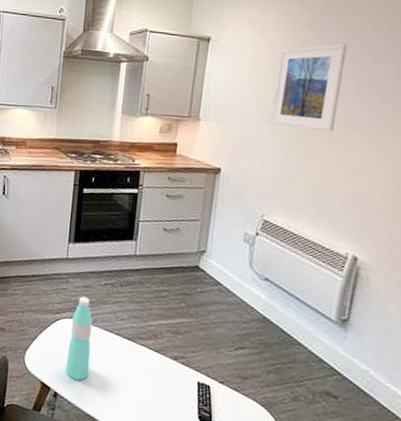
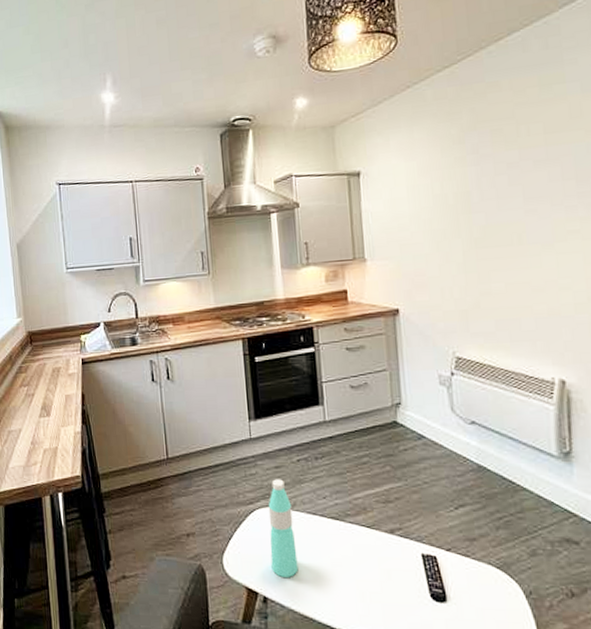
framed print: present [269,43,348,132] -> none [435,154,509,252]

